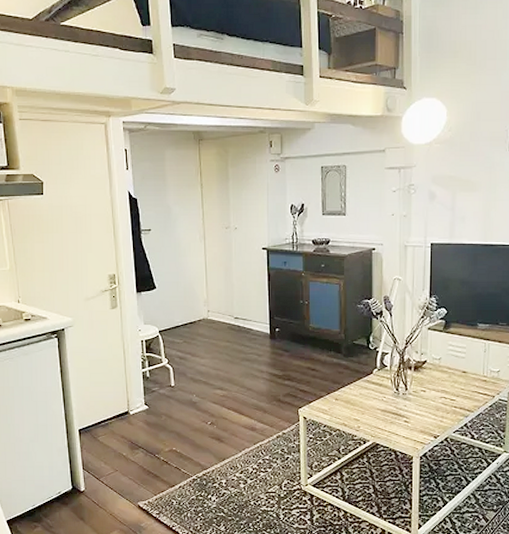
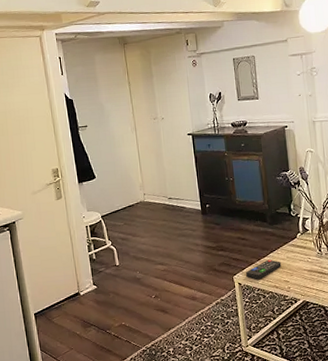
remote control: none [313,394,353,414] -> present [246,259,282,279]

